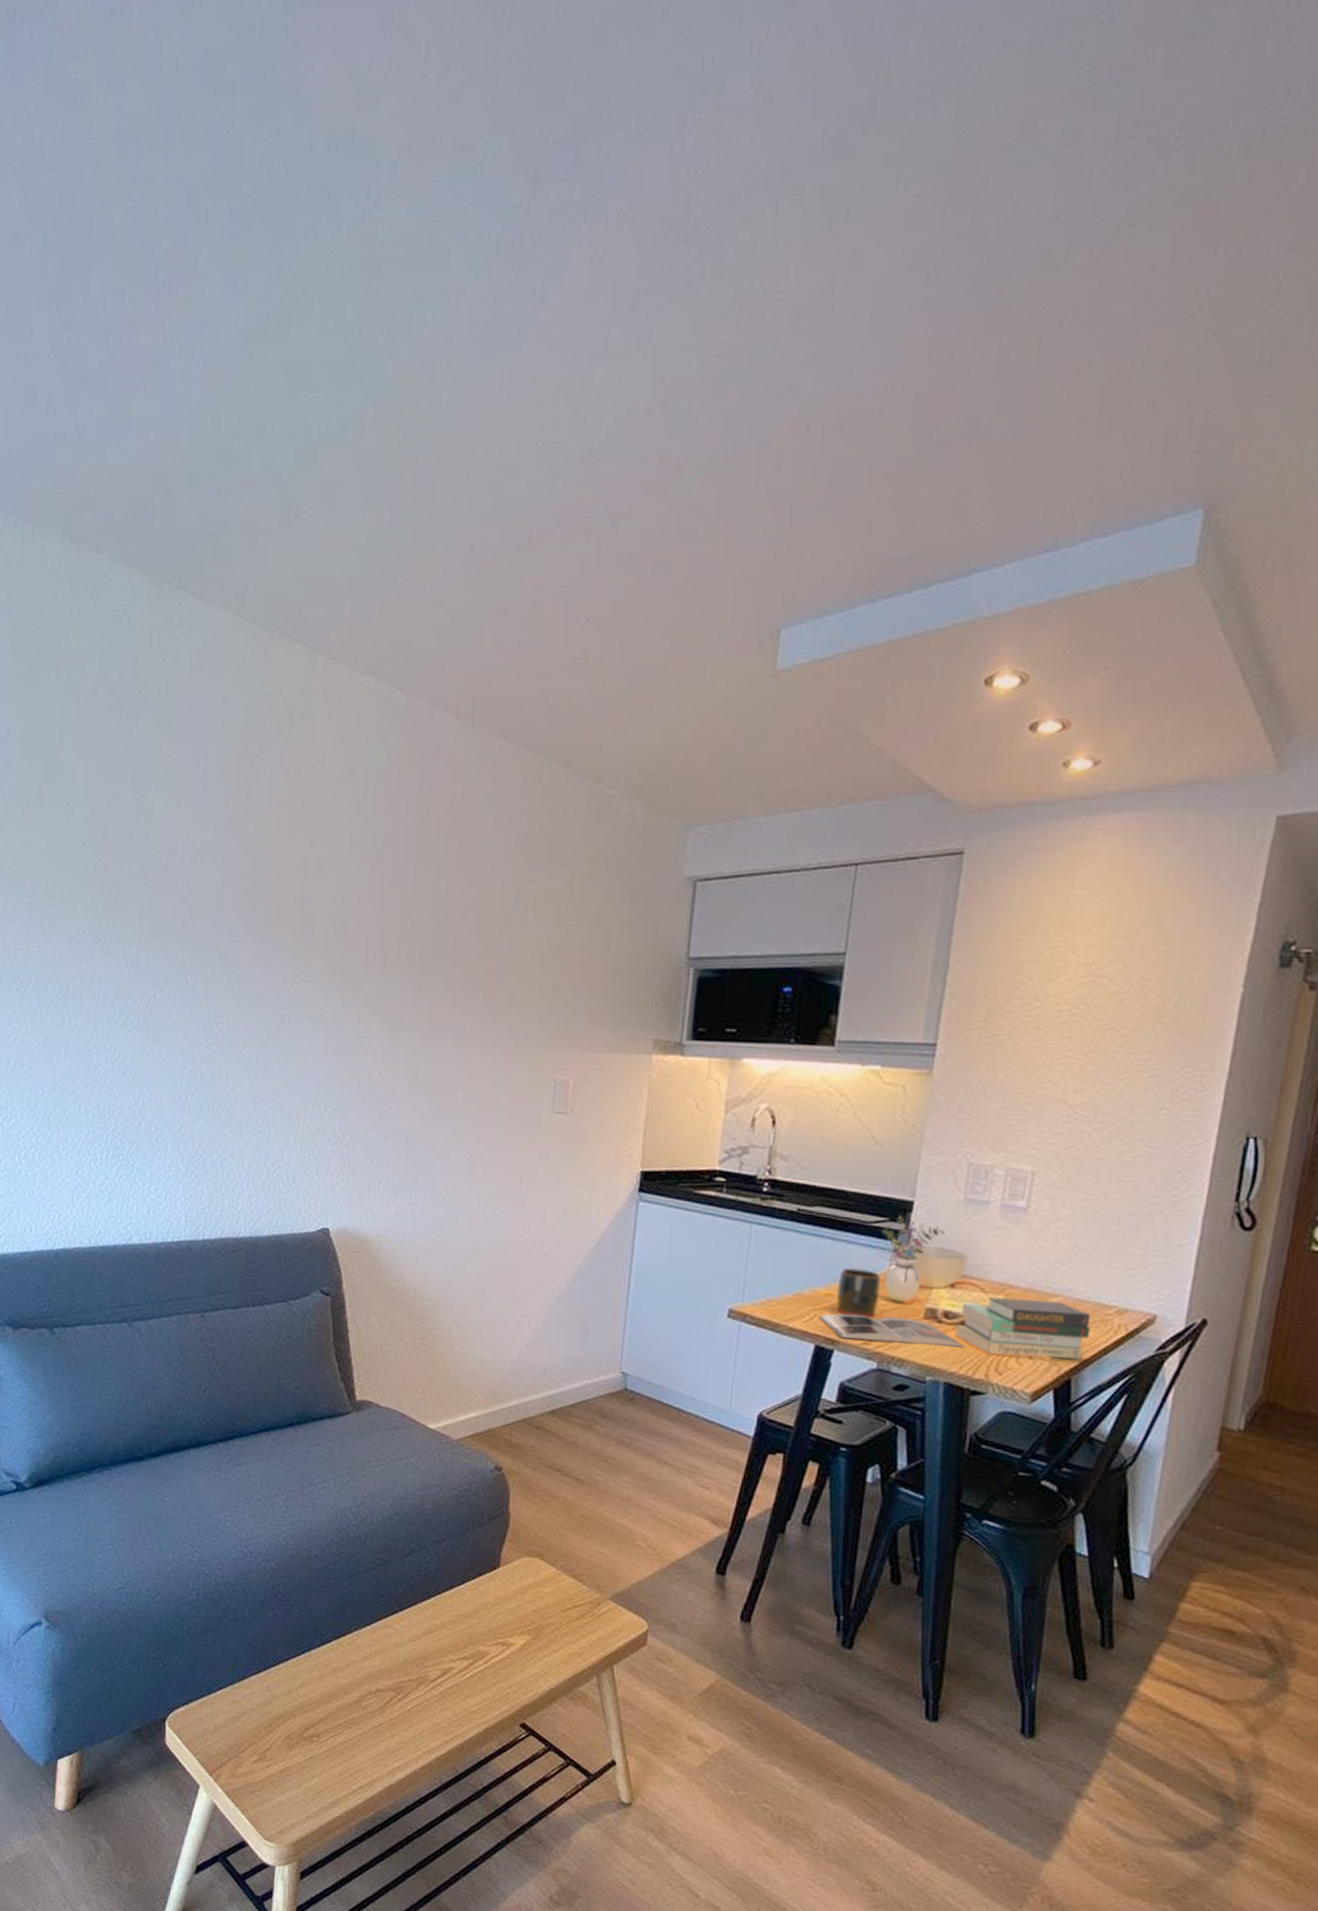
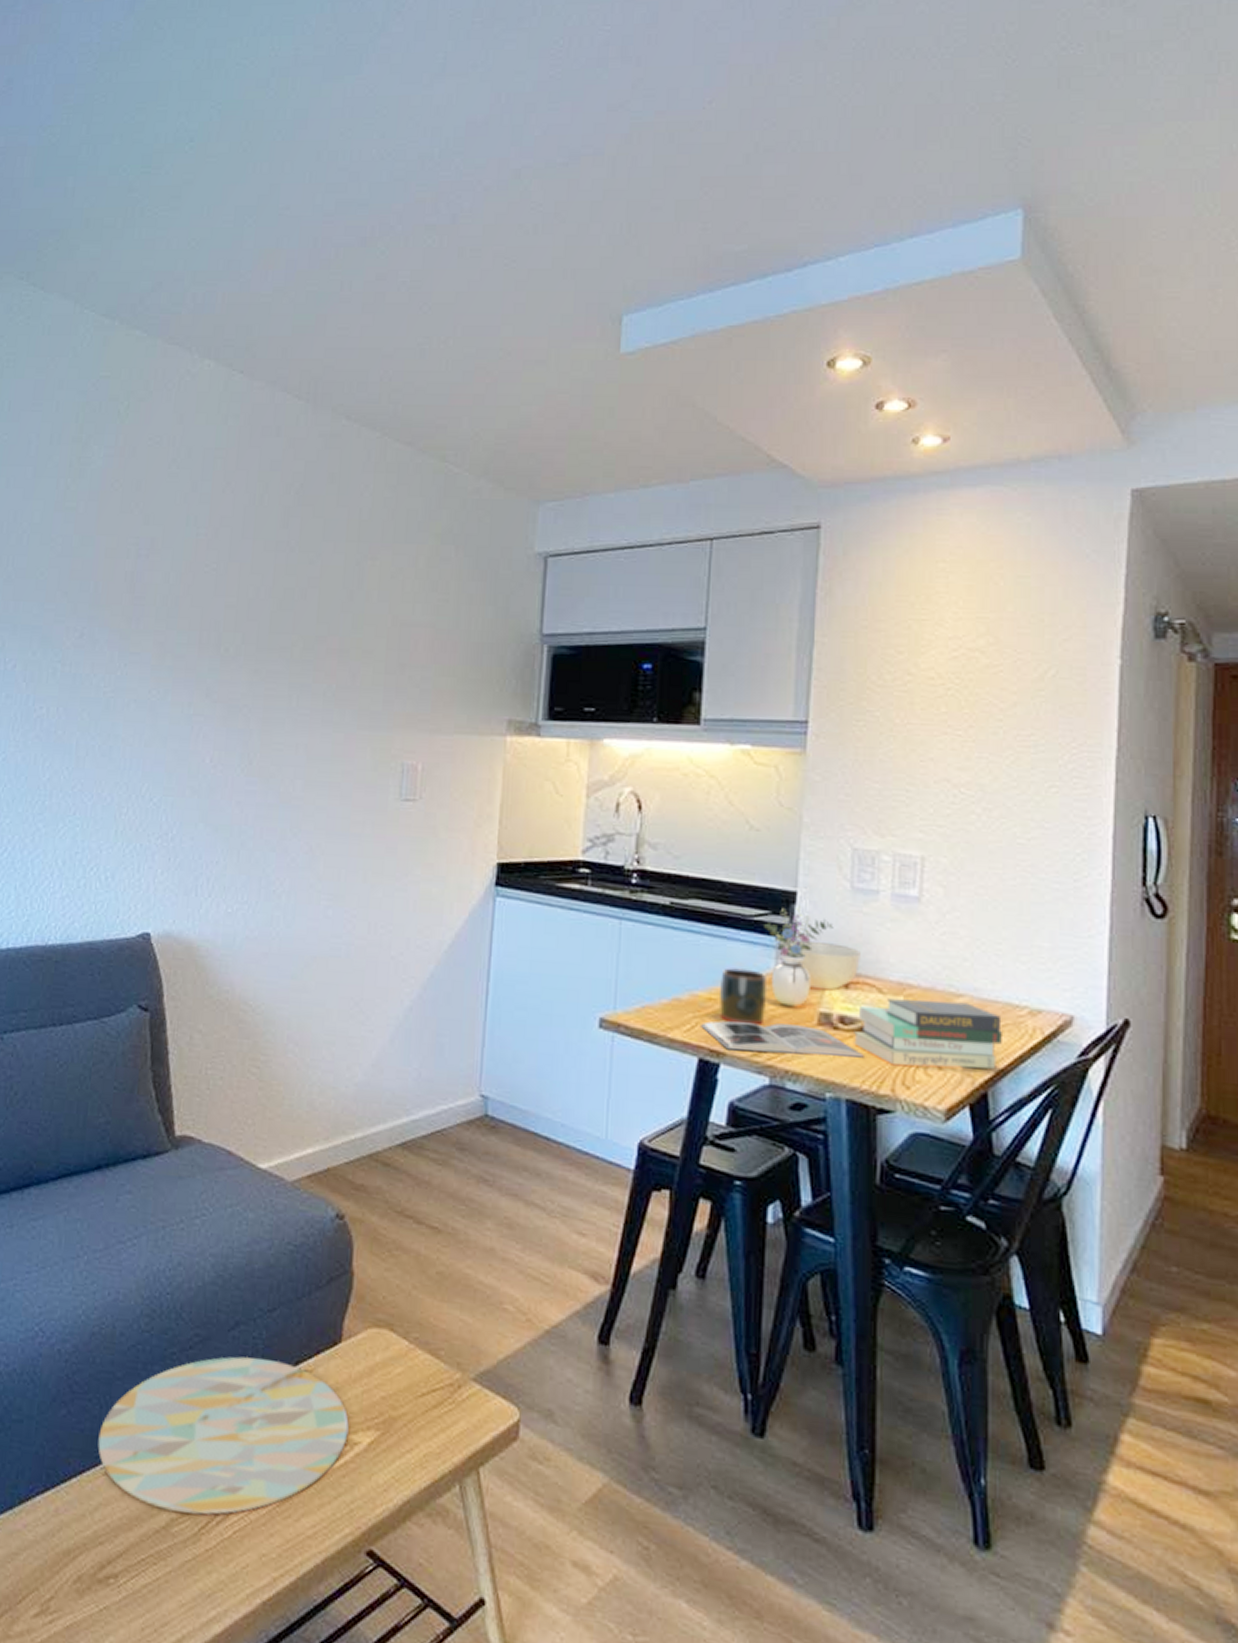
decorative tray: none [300,1576,506,1694] -> present [97,1356,349,1515]

